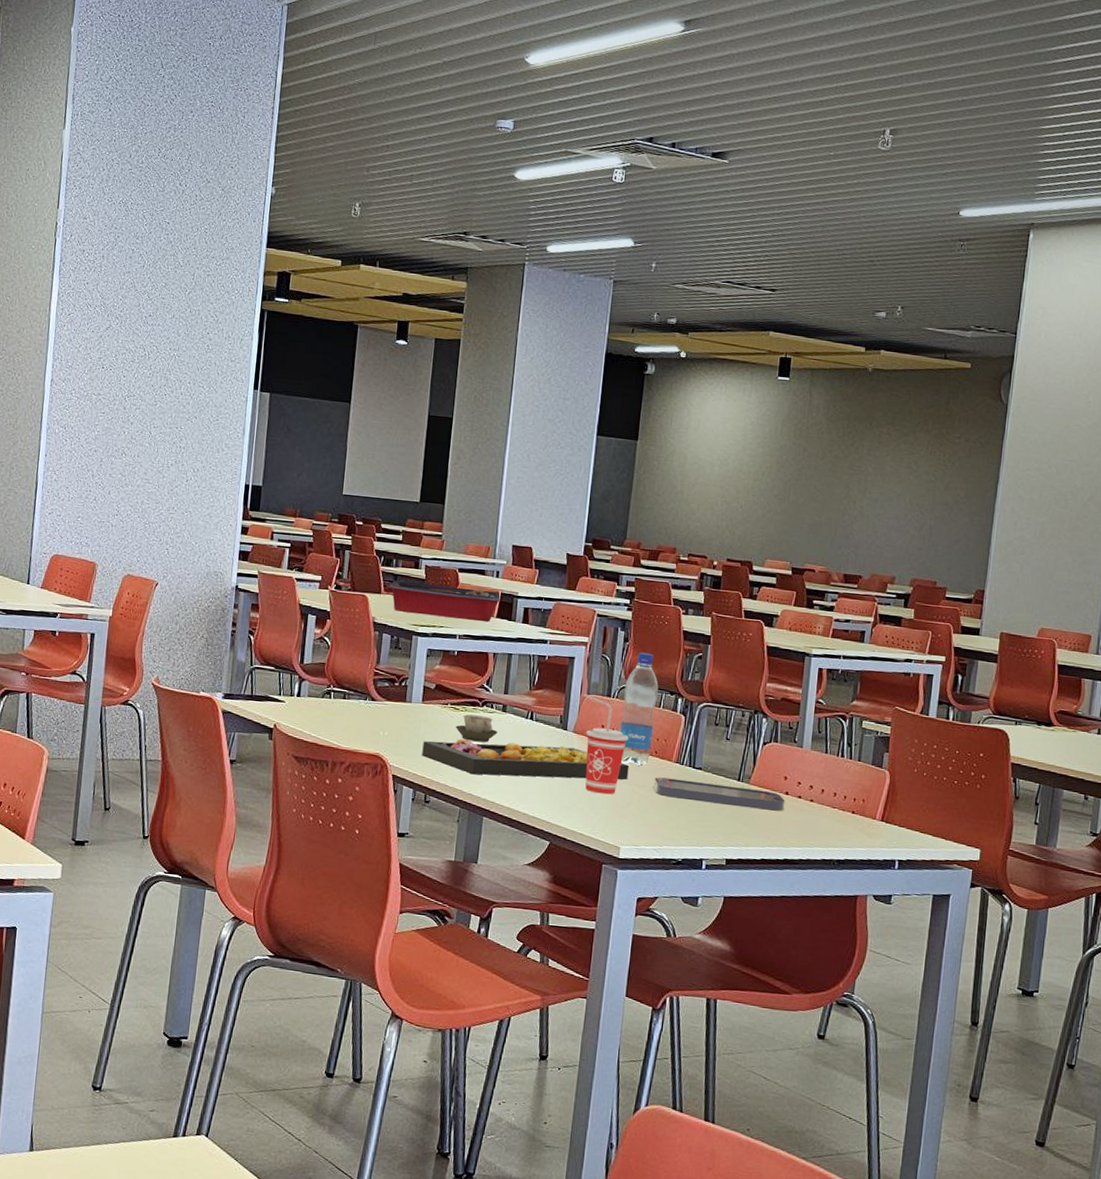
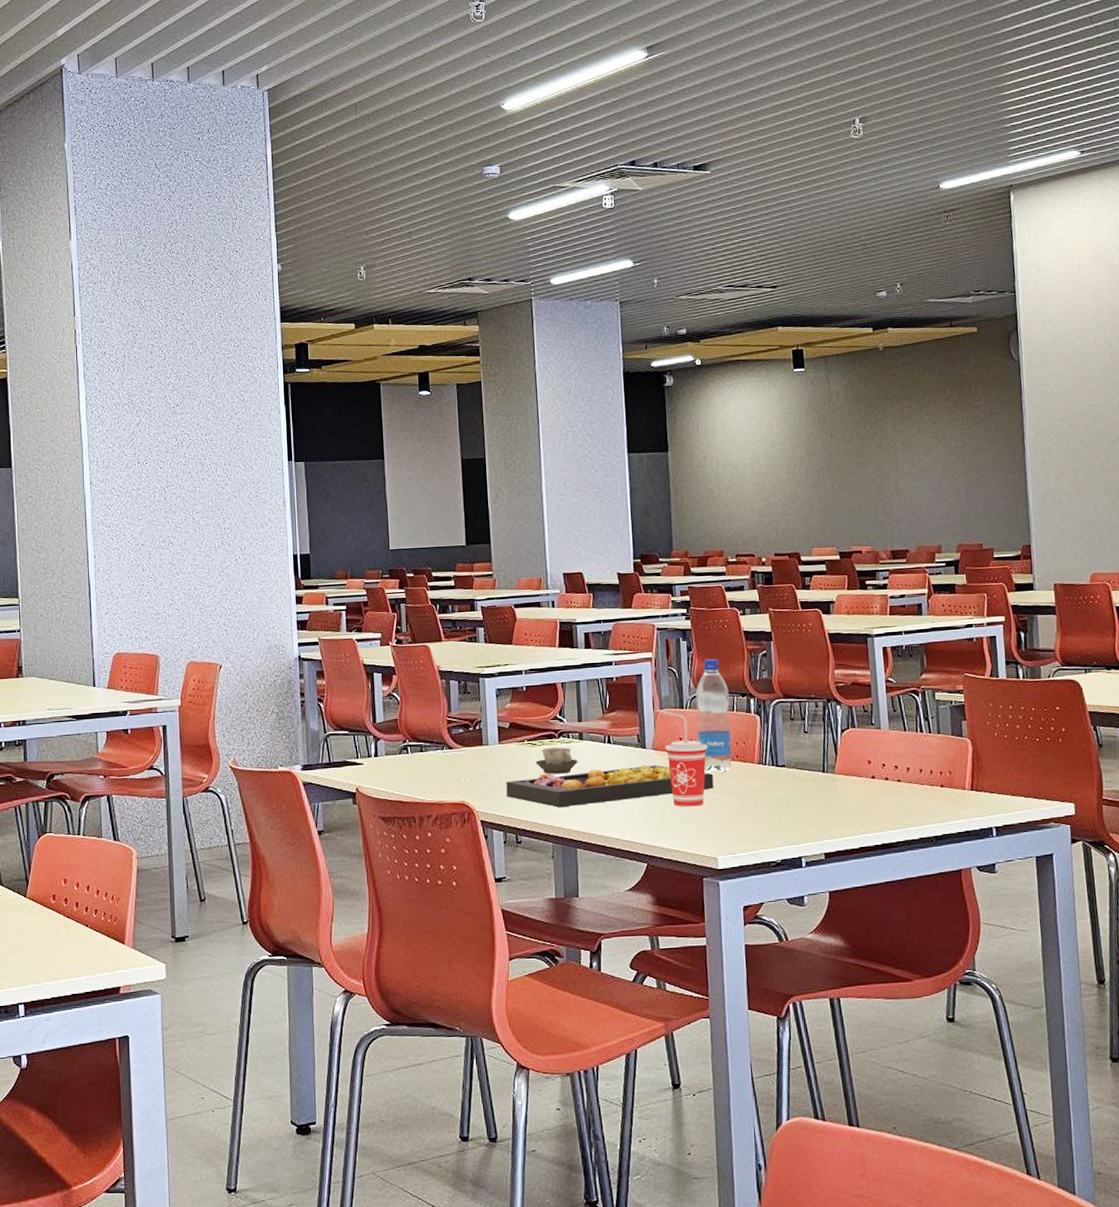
tray: present [390,580,501,623] -> none [450,621,560,656]
mobile phone: present [653,777,785,812] -> none [740,777,874,800]

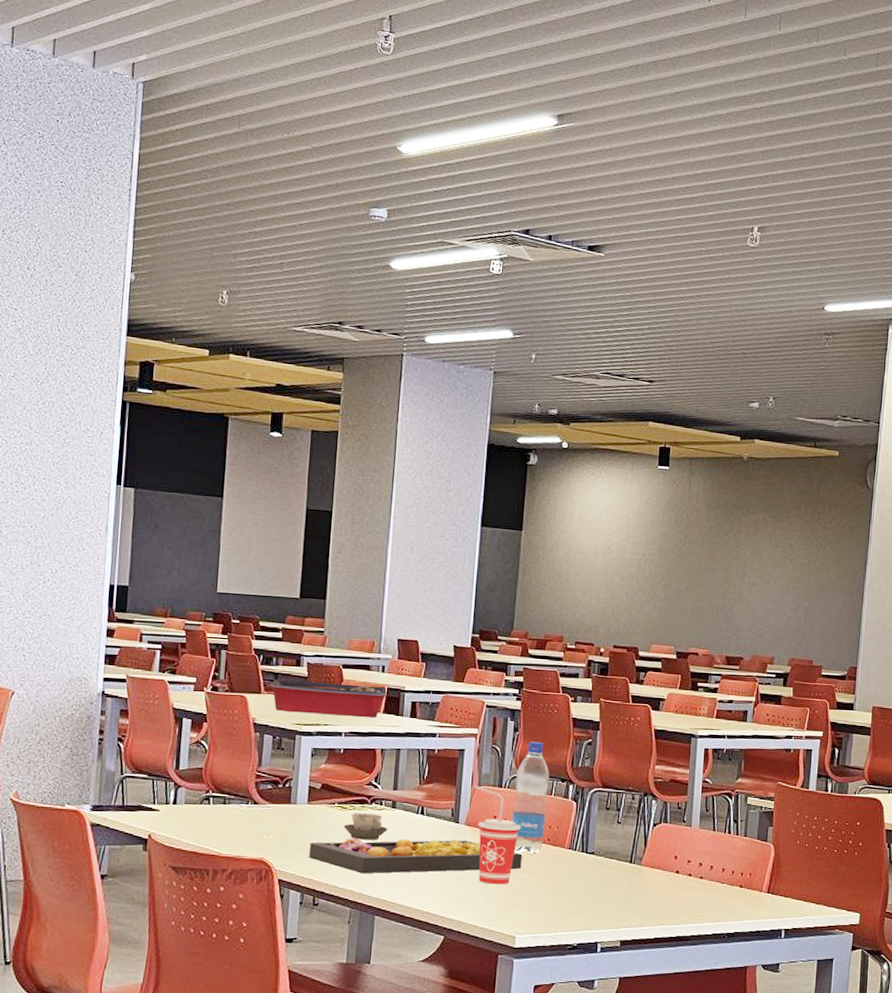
tray: none [450,621,560,656] -> present [270,679,387,718]

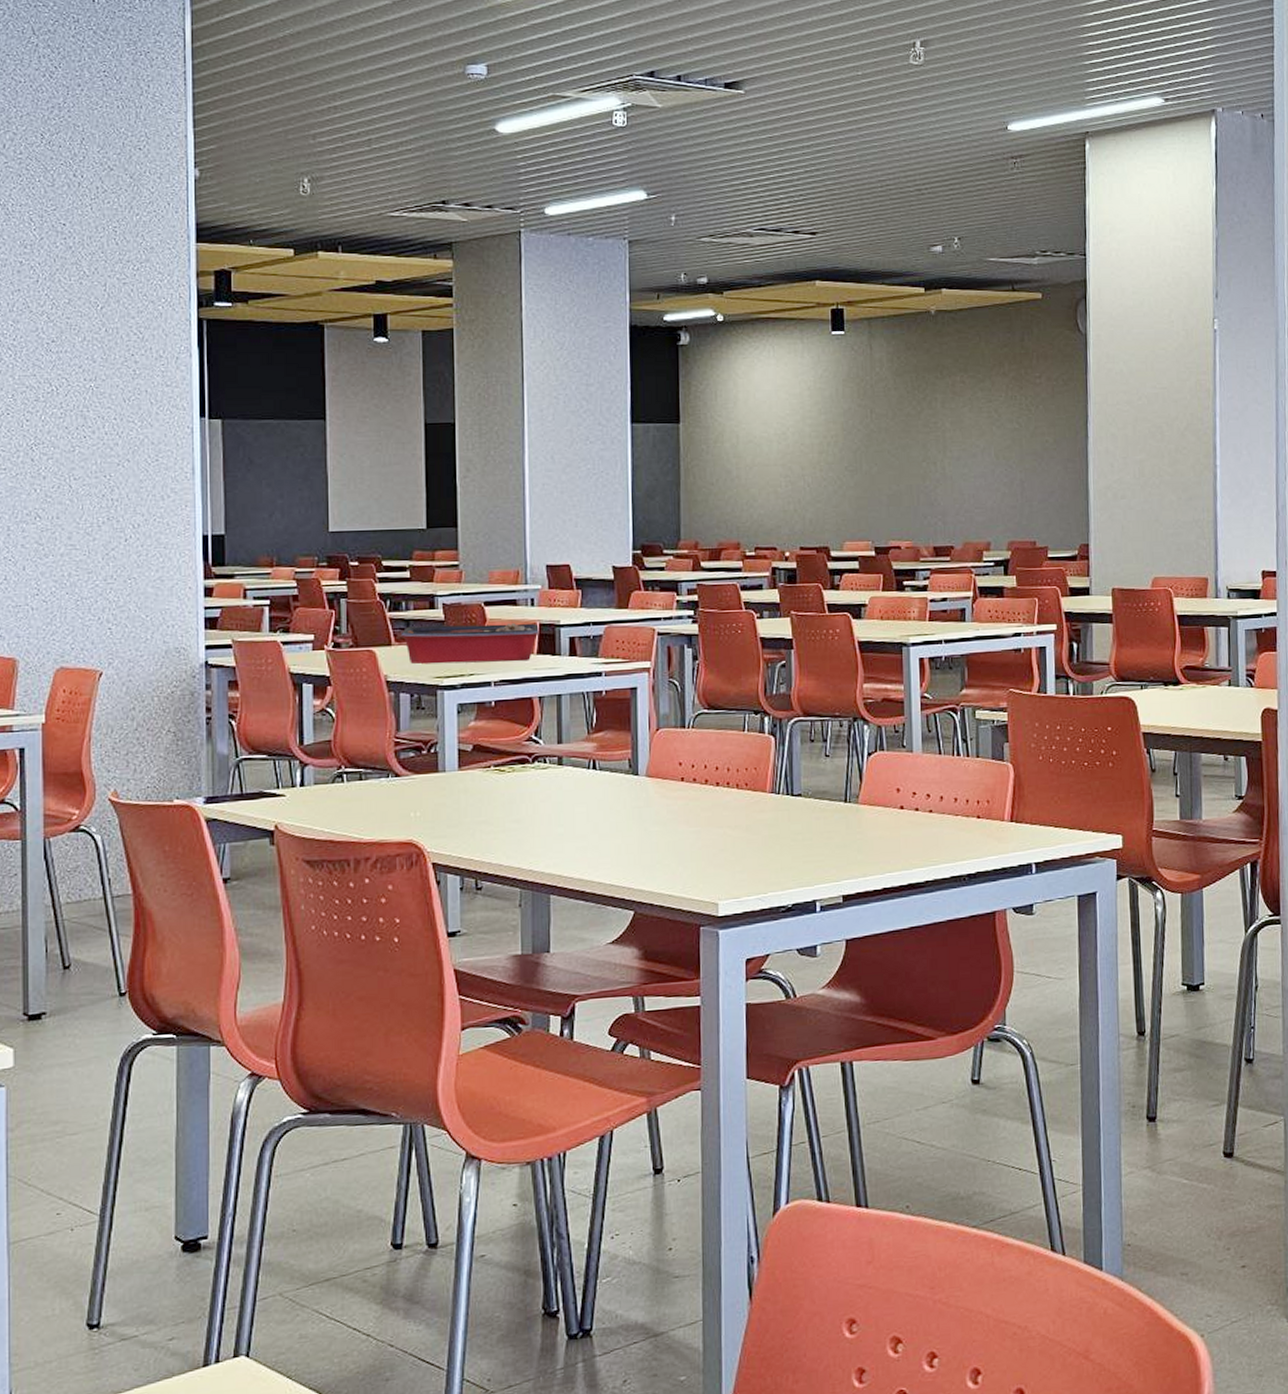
food tray: present [309,838,523,874] -> none [466,794,718,847]
cup: present [343,813,388,840] -> none [503,774,556,807]
beverage cup: present [473,785,521,885] -> none [652,728,712,844]
bottle: present [512,741,550,854] -> none [700,669,740,804]

